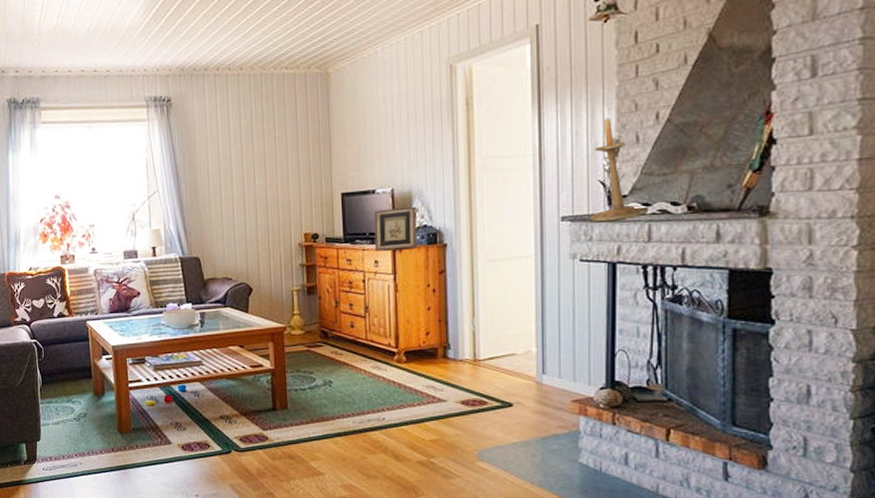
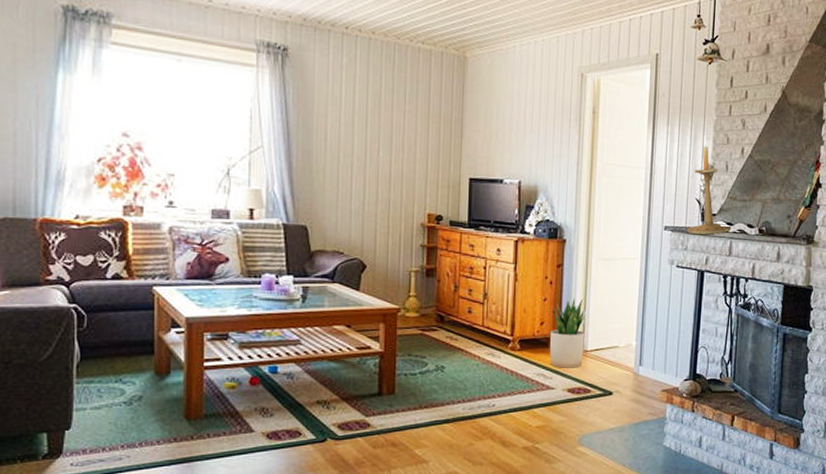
bowl: present [163,308,196,330] -> none [256,280,298,304]
picture frame: present [374,206,418,251] -> none [499,199,541,241]
planter: none [438,304,476,379] -> present [550,298,587,368]

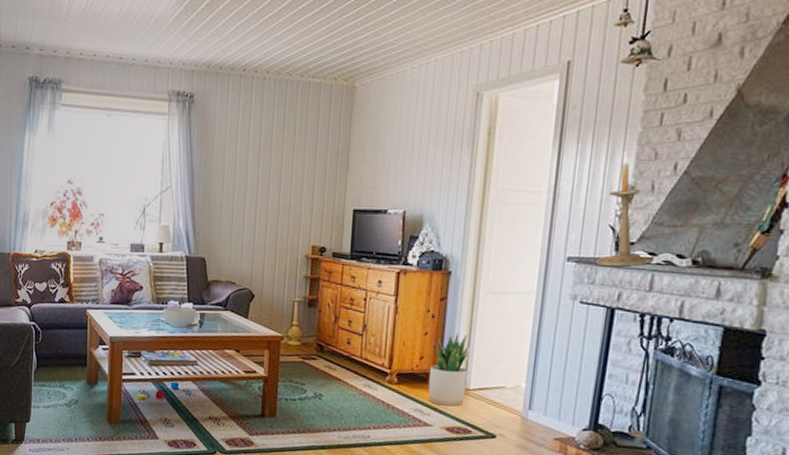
bowl: none [256,280,298,304] -> present [163,306,196,328]

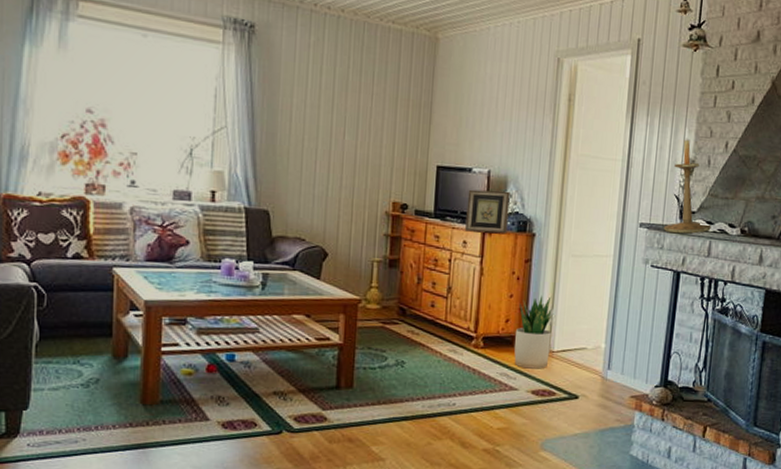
bowl: present [163,306,196,328] -> none [216,265,258,290]
picture frame: none [380,230,426,273] -> present [465,189,510,234]

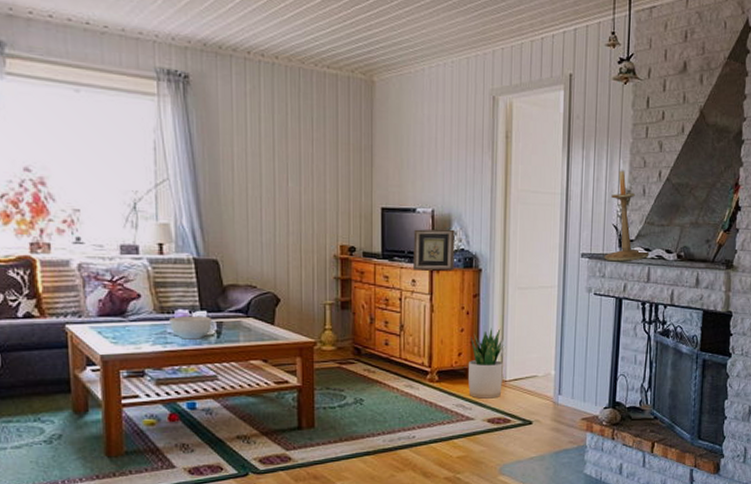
bowl: none [216,265,258,290] -> present [170,315,212,340]

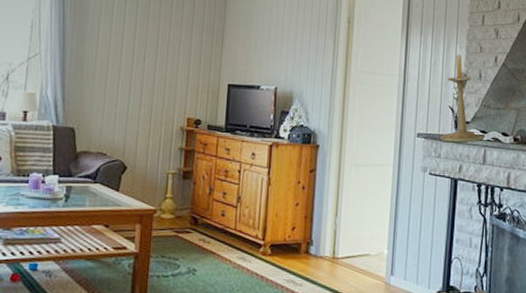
bowl: present [170,315,212,340] -> none [24,179,62,203]
picture frame: present [413,229,455,271] -> none [254,105,296,146]
planter: present [468,328,505,399] -> none [300,203,338,276]

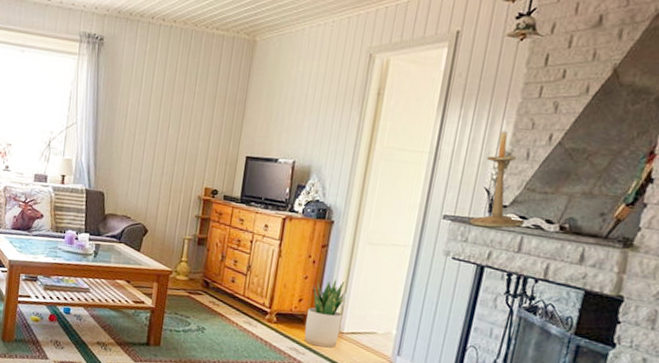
planter: none [300,203,338,276] -> present [304,279,347,348]

